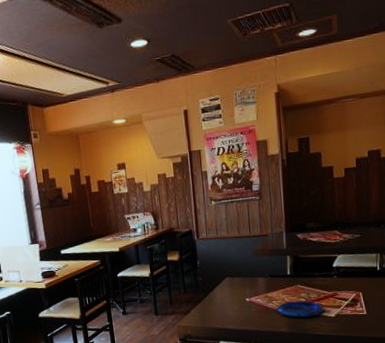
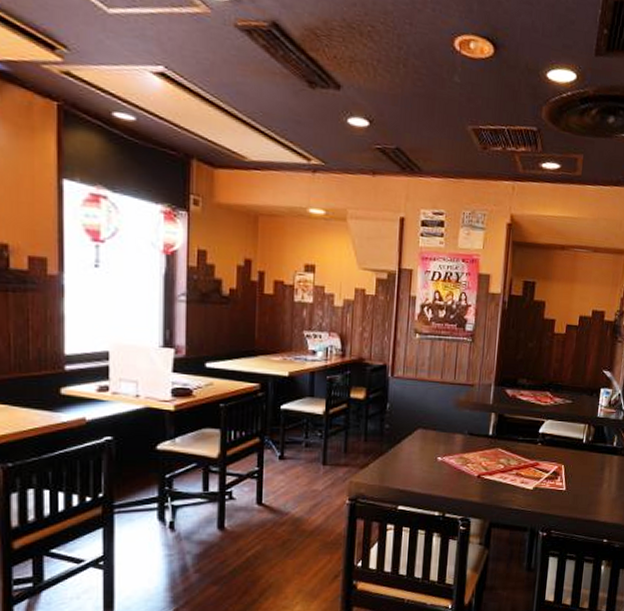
ashtray: present [276,300,324,318] -> none [470,466,523,487]

